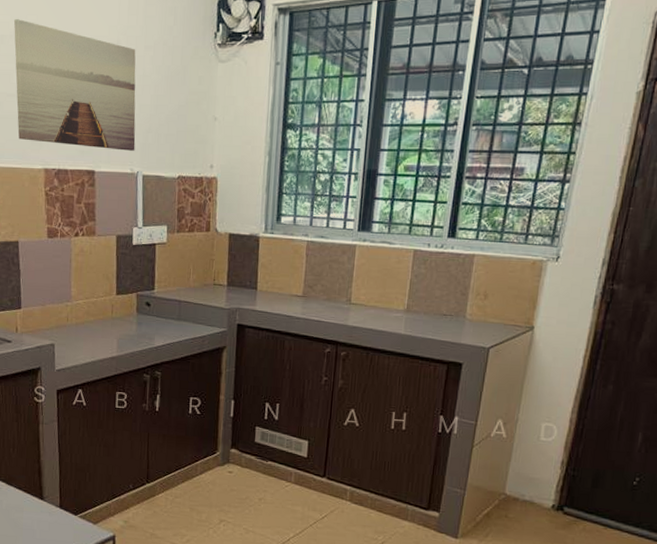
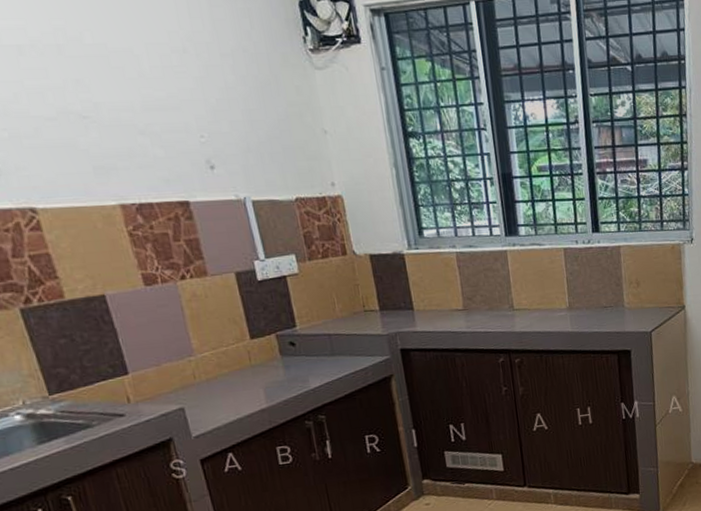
wall art: present [14,18,136,151] -> none [32,23,236,175]

